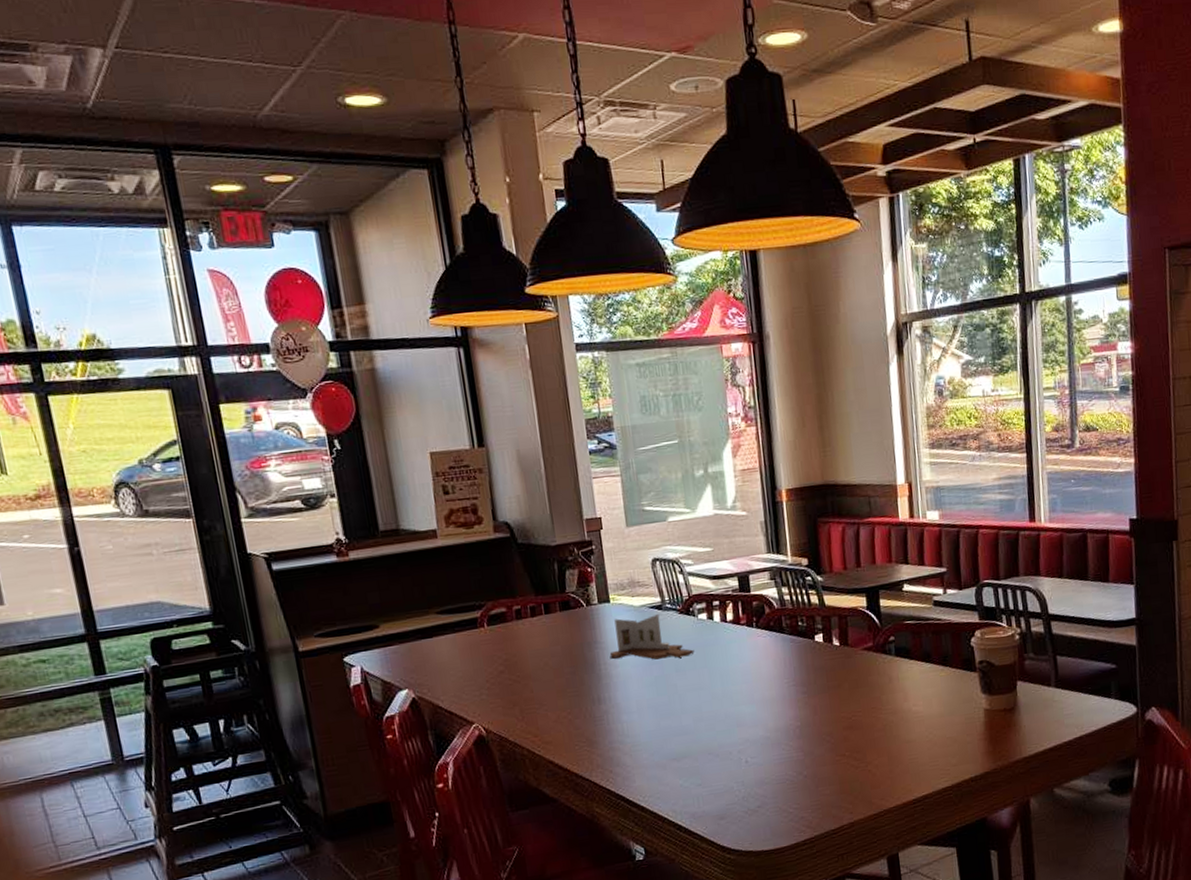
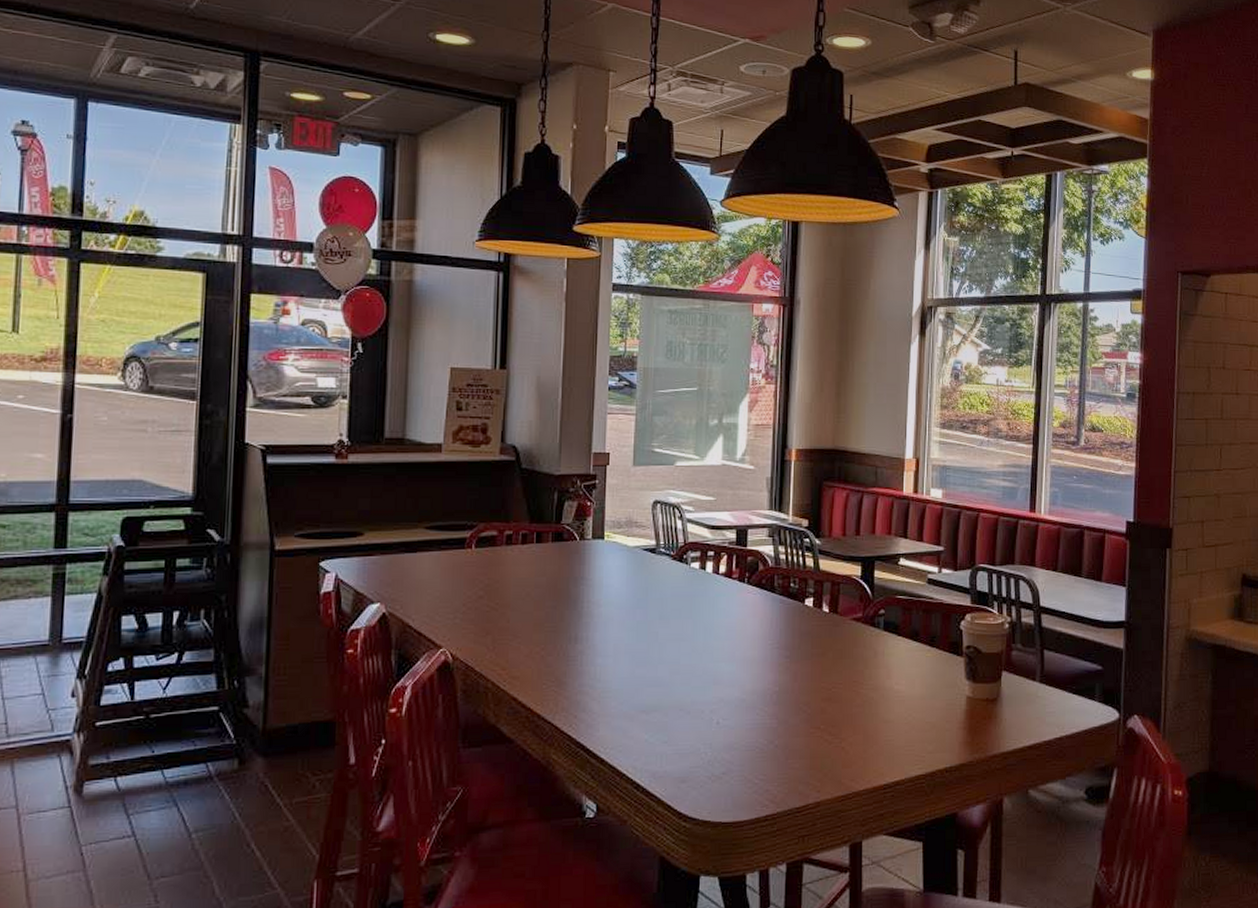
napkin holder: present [609,614,695,660] -> none [594,557,682,605]

